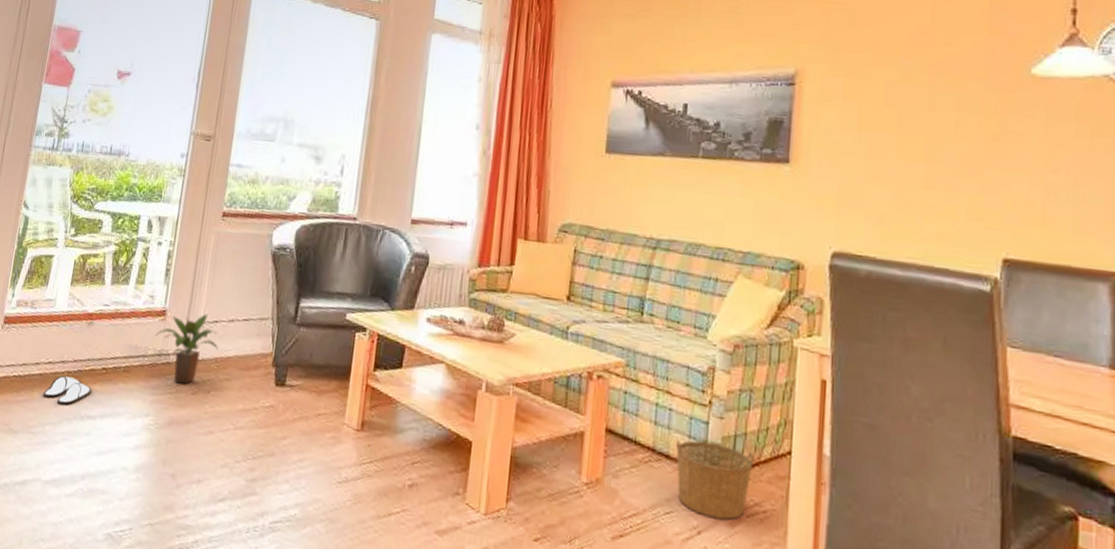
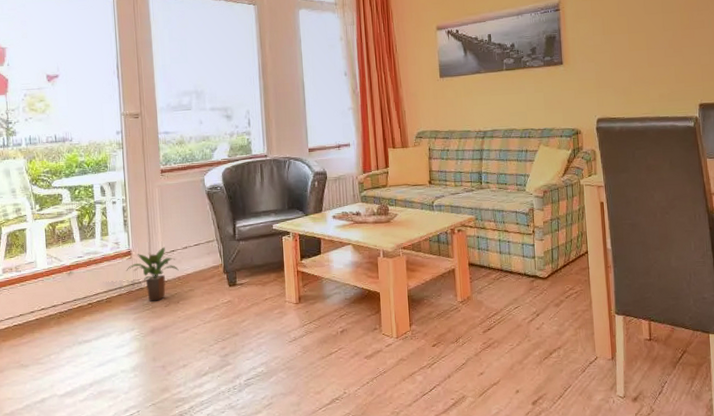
slippers: present [43,375,92,405] -> none [43,316,83,337]
basket: present [676,439,754,520] -> none [516,257,566,304]

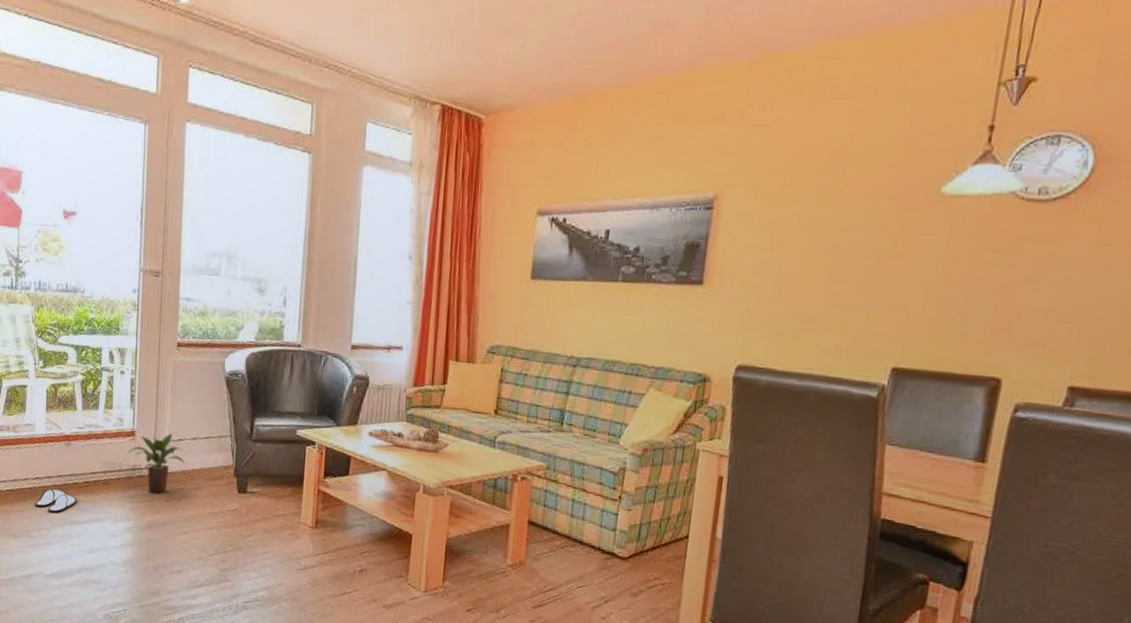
slippers: none [43,316,83,337] -> present [35,489,77,513]

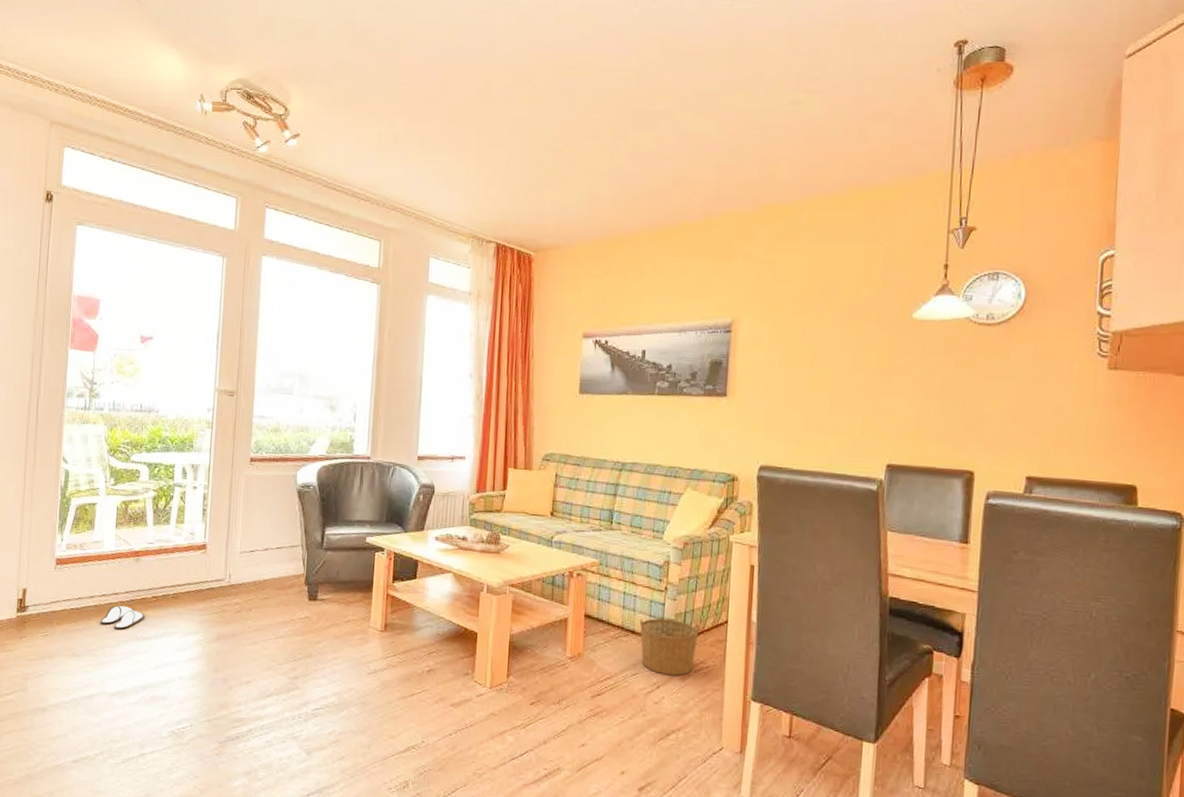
potted plant: present [127,433,185,494] -> none [198,545,256,605]
basket: none [588,528,656,592] -> present [640,618,700,676]

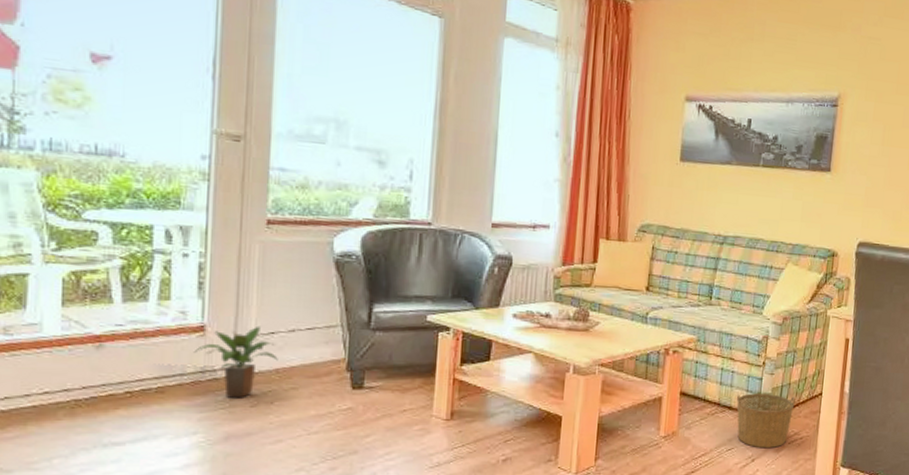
slippers: present [100,605,145,630] -> none [43,405,114,435]
potted plant: none [198,545,256,605] -> present [193,325,278,398]

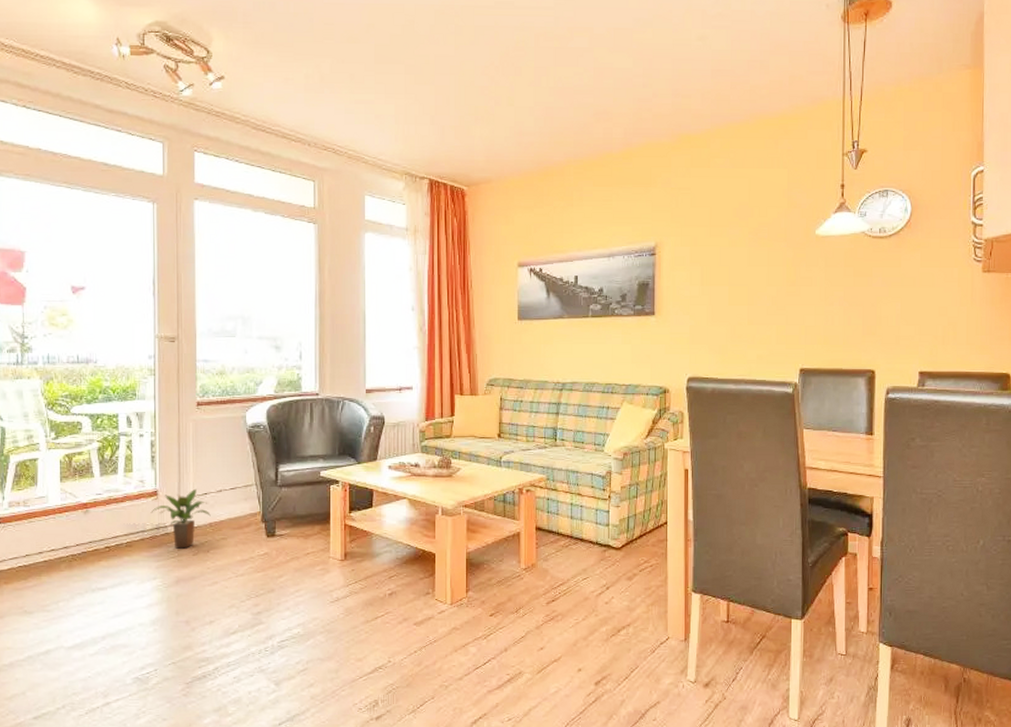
basket: present [736,393,796,449] -> none [588,525,642,577]

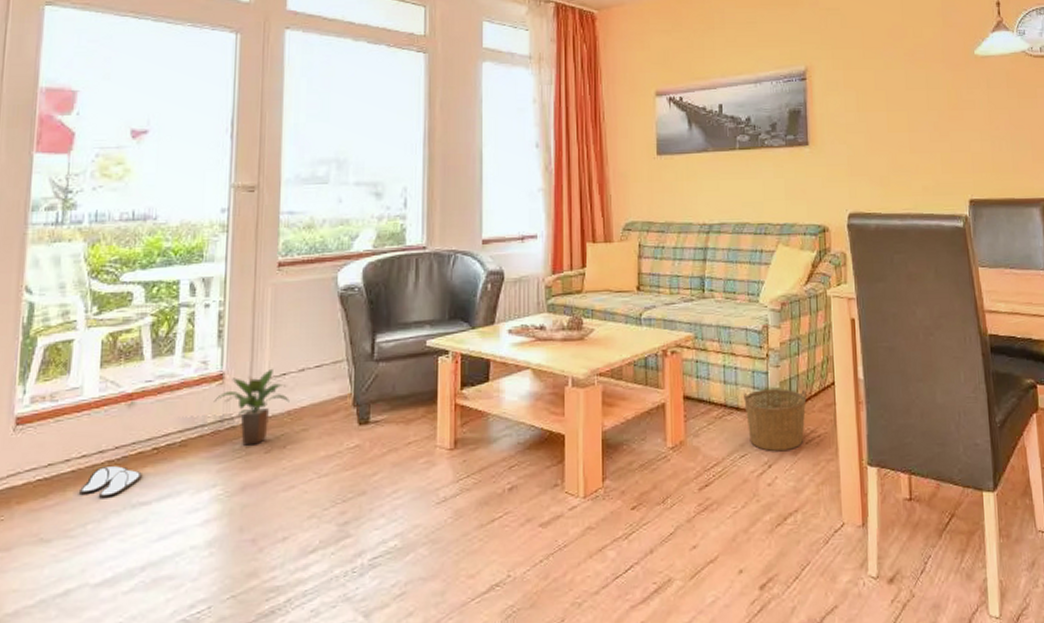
slippers: none [51,559,98,583] -> present [79,466,142,498]
basket: none [588,525,642,577] -> present [744,388,807,452]

